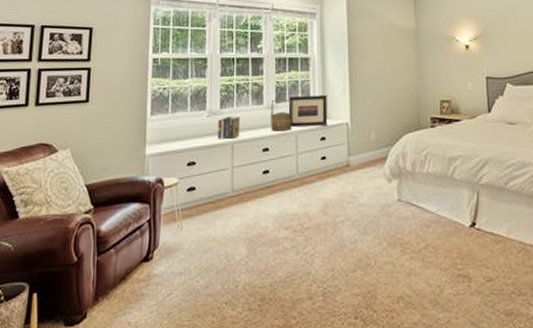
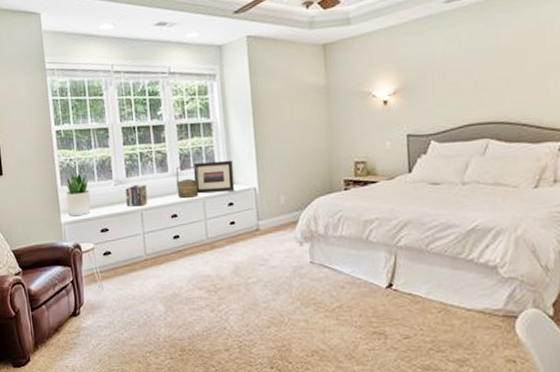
planter: none [153,100,181,149] -> present [65,170,91,217]

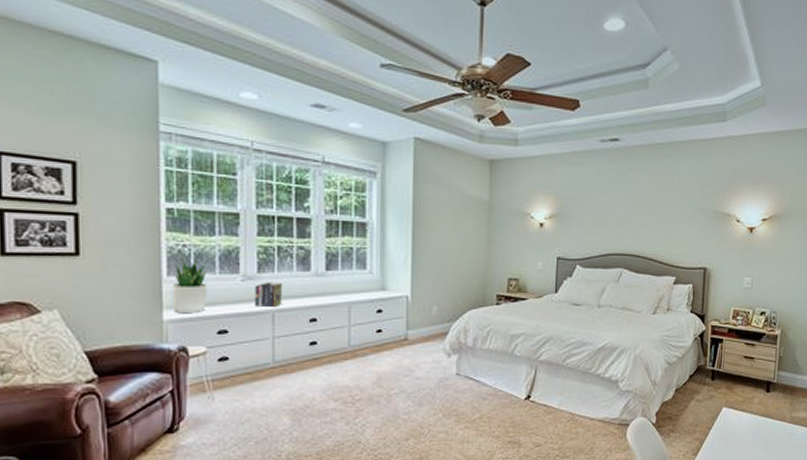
decorative basket: present [175,163,199,198] -> none [319,263,347,301]
picture frame: present [193,160,235,194] -> none [340,264,386,299]

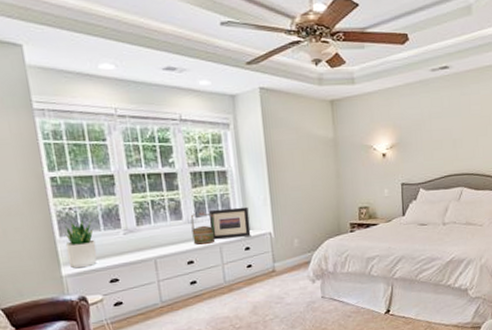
books: present [255,282,282,307] -> none [136,232,162,256]
decorative basket: none [319,263,347,301] -> present [190,210,215,245]
picture frame: none [340,264,386,299] -> present [209,207,251,240]

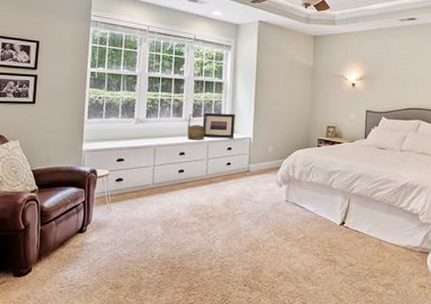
planter: present [65,220,97,269] -> none [89,108,114,146]

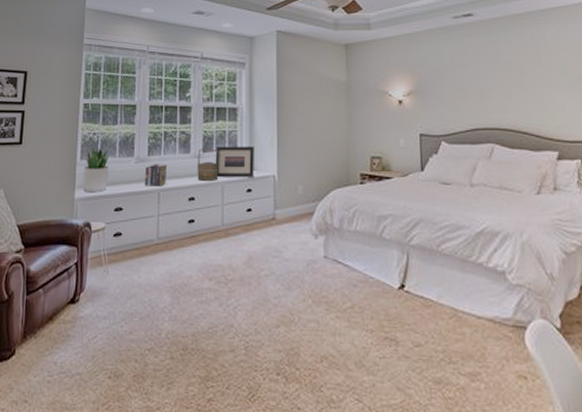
planter: none [89,108,114,146] -> present [82,146,110,193]
books: none [143,124,162,143] -> present [145,164,167,186]

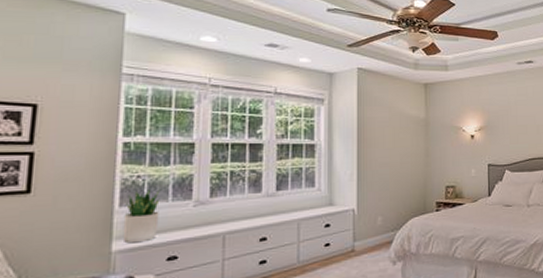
books: present [145,164,167,186] -> none [206,205,233,230]
decorative basket: present [197,146,220,181] -> none [270,183,296,220]
picture frame: present [215,146,254,178] -> none [290,181,333,216]

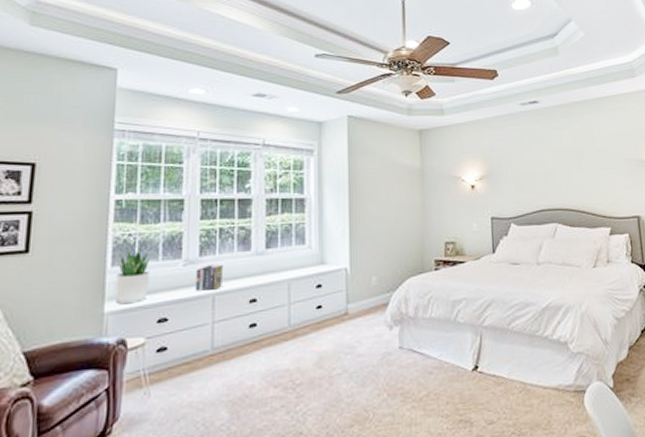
books: none [206,205,233,230] -> present [196,264,223,291]

